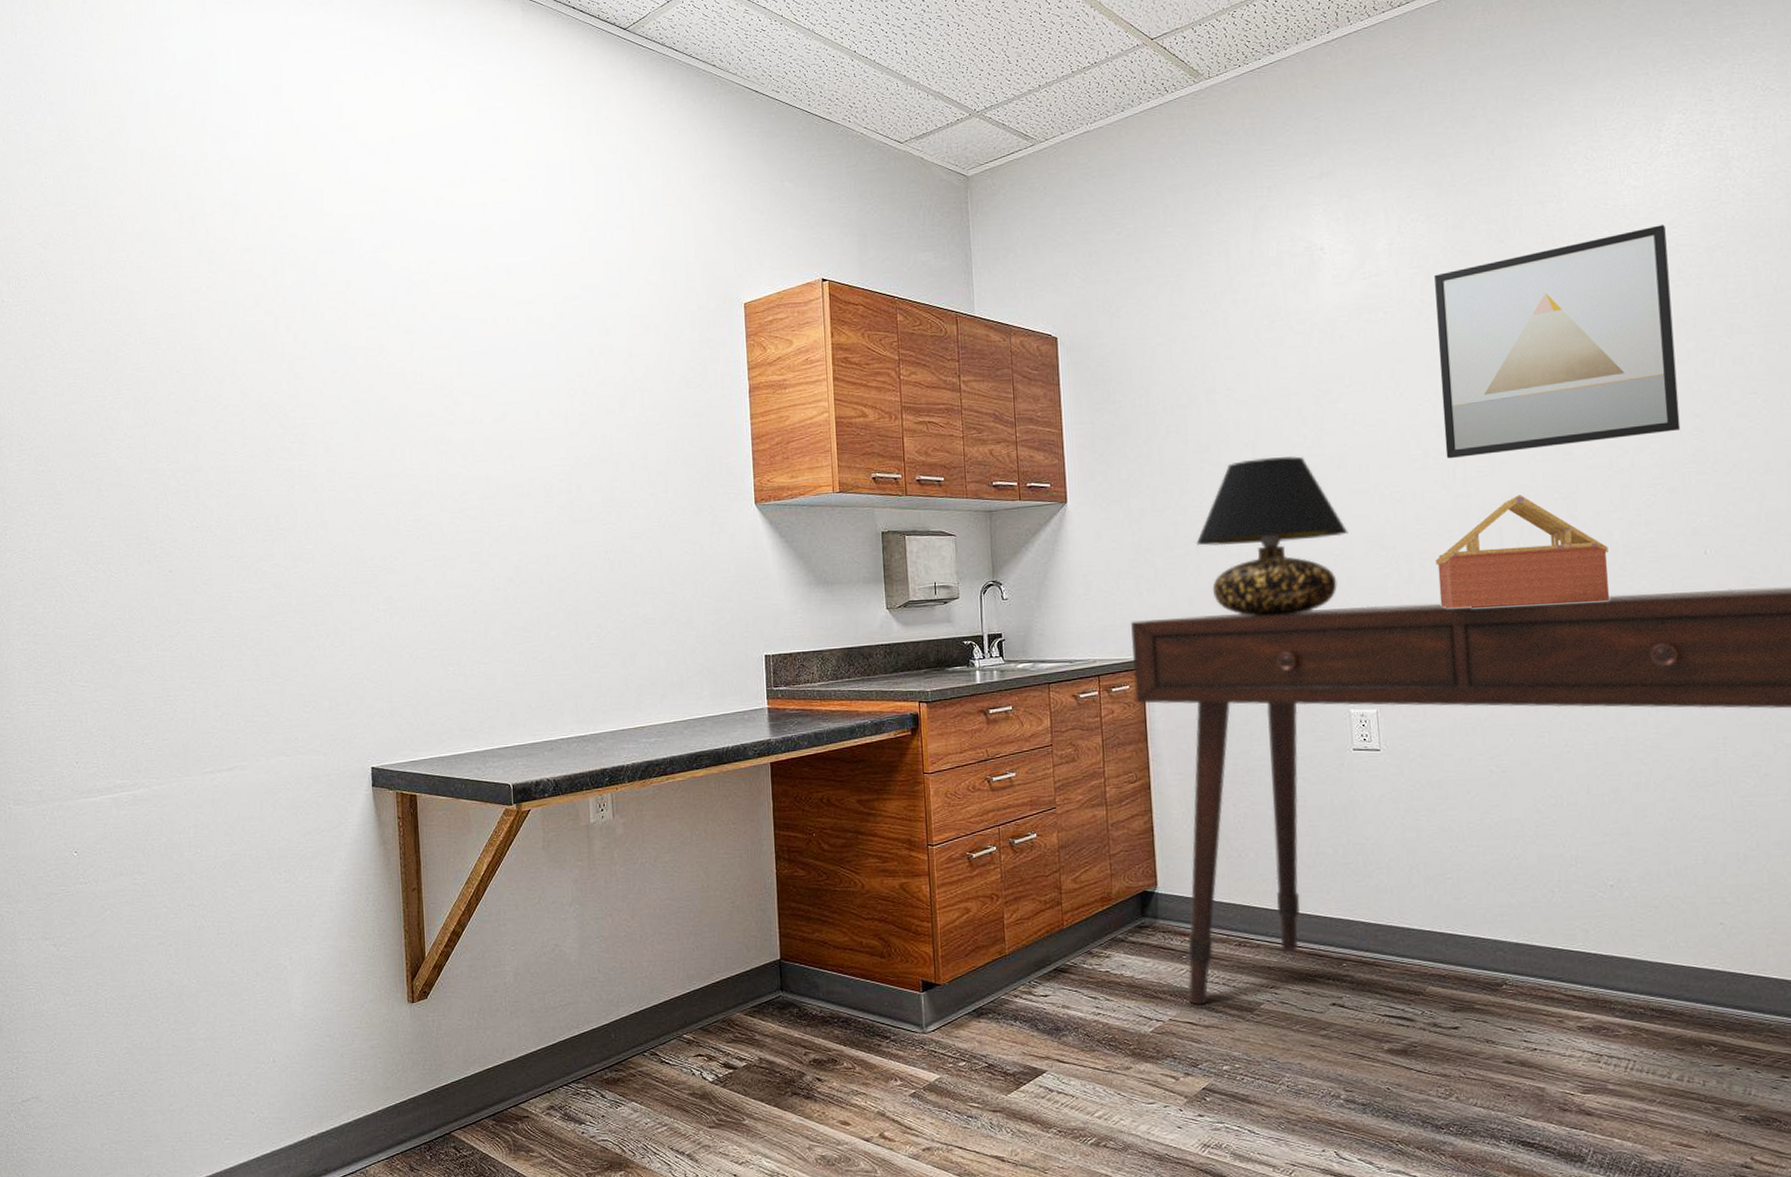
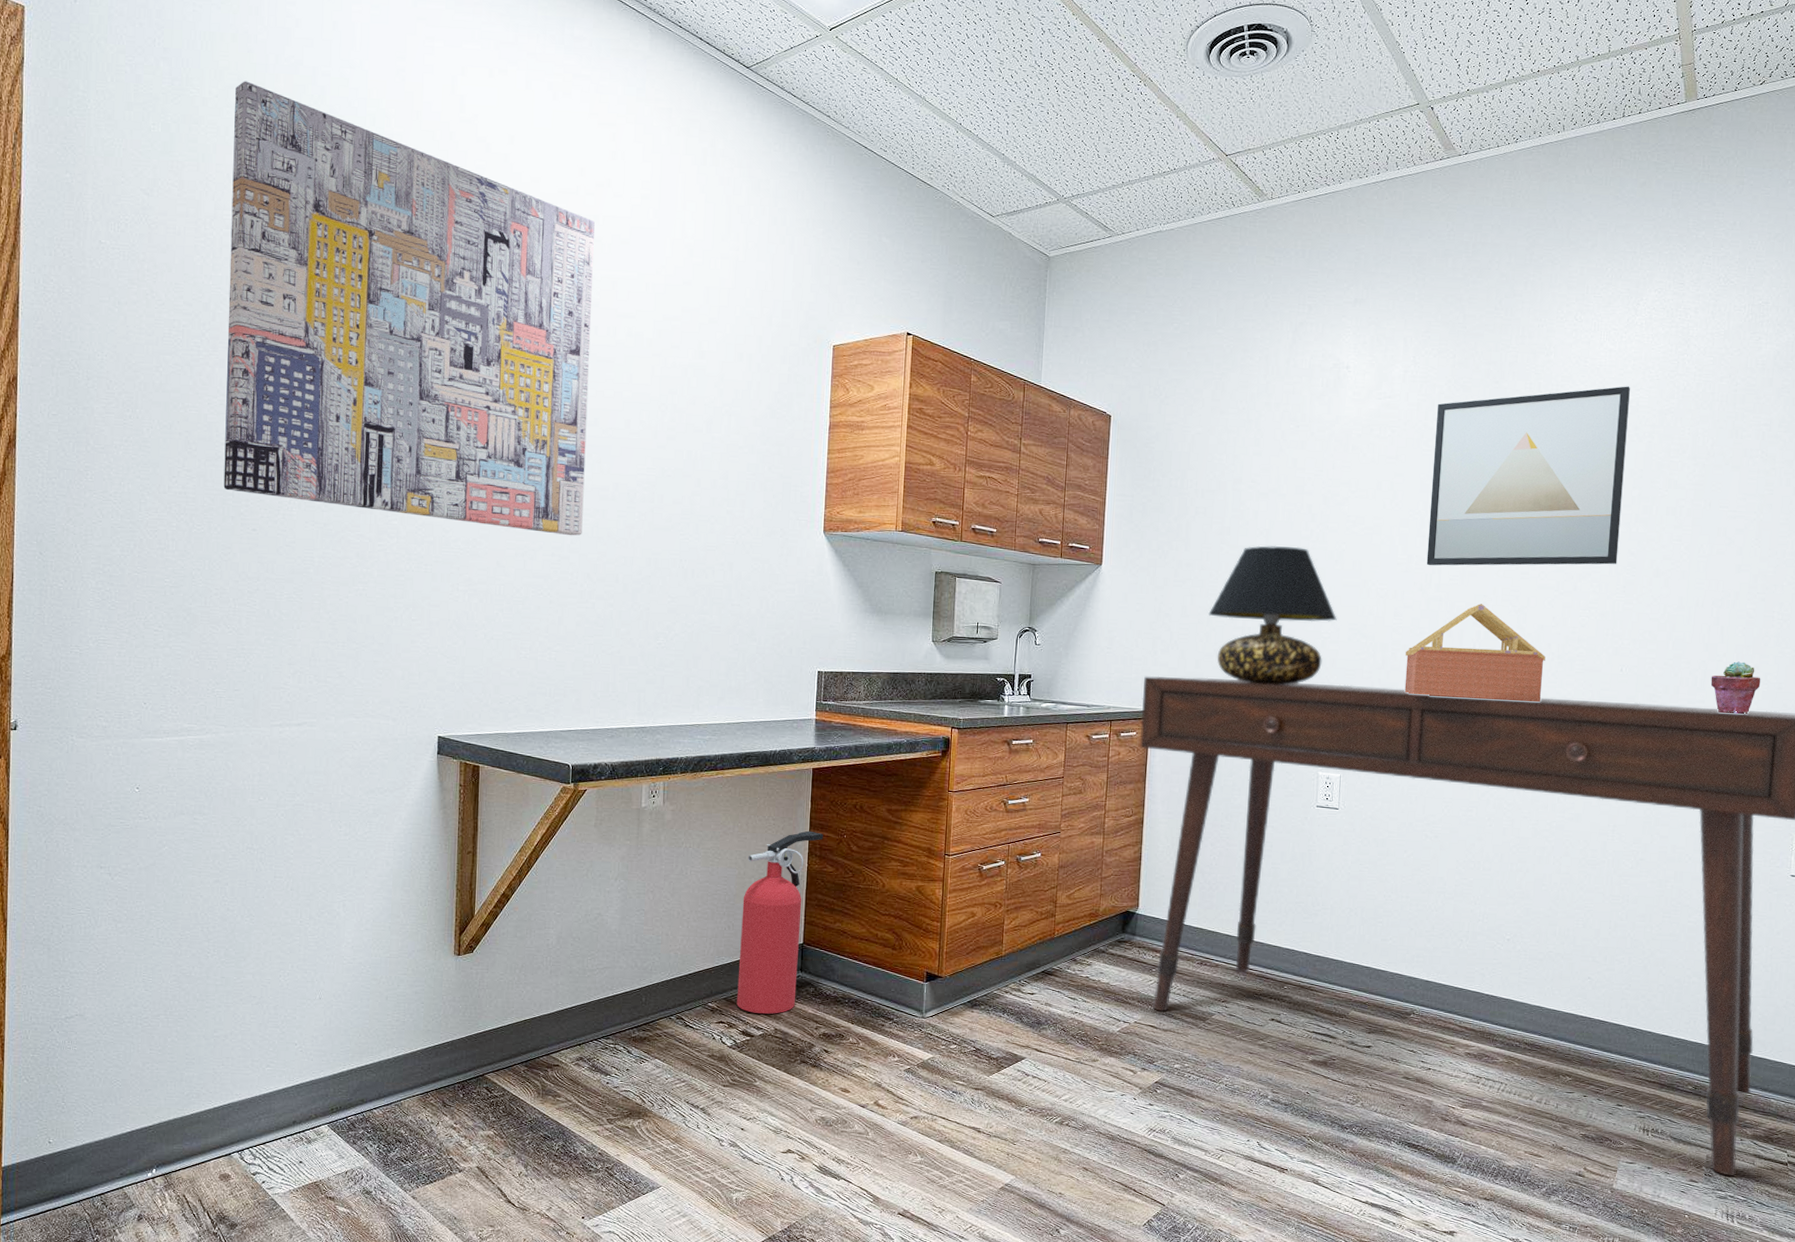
wall art: none [120,122,500,540] -> present [223,81,595,536]
fire extinguisher: none [709,832,790,1042] -> present [736,830,823,1014]

